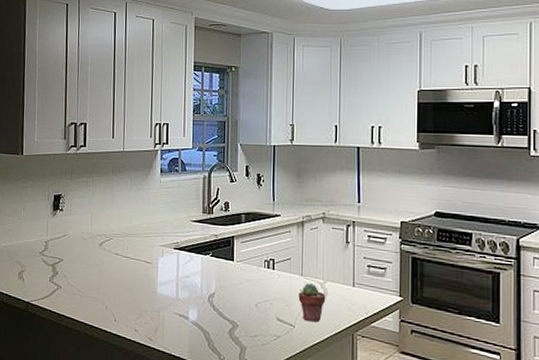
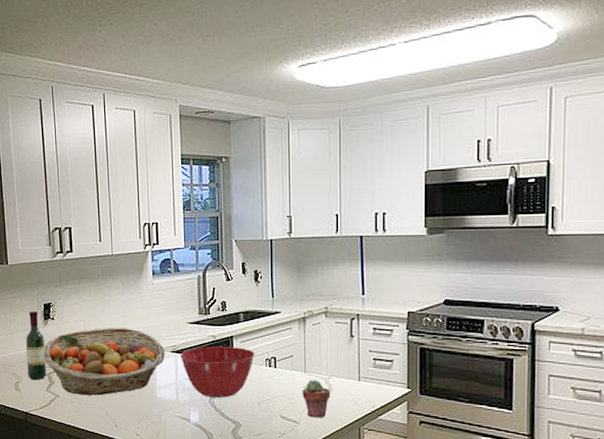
wine bottle: none [32,200,52,270] -> present [25,310,47,381]
fruit basket: none [49,221,169,289] -> present [43,328,166,396]
mixing bowl: none [182,245,254,297] -> present [179,347,255,398]

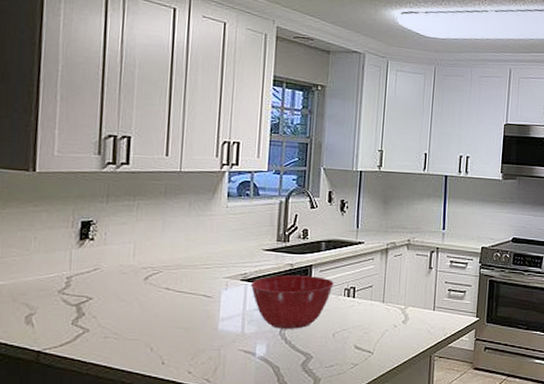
wine bottle: present [25,310,47,381] -> none [47,228,78,312]
fruit basket: present [43,328,166,396] -> none [73,252,234,329]
potted succulent: present [302,380,331,418] -> none [378,310,407,347]

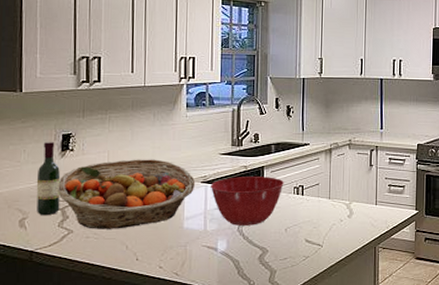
wine bottle: none [47,228,78,312] -> present [36,141,61,216]
fruit basket: none [73,252,234,329] -> present [58,159,196,229]

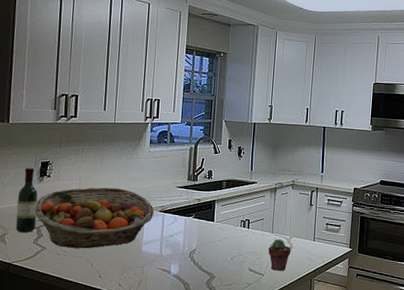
mixing bowl: present [210,177,284,226] -> none [167,208,232,253]
potted succulent: none [326,205,351,240] -> present [268,239,291,271]

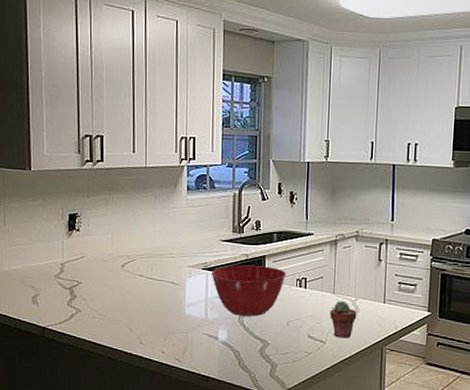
wine bottle: present [16,167,38,233] -> none [46,220,69,294]
fruit basket: present [35,187,155,249] -> none [66,242,197,312]
mixing bowl: none [167,208,232,253] -> present [210,265,286,317]

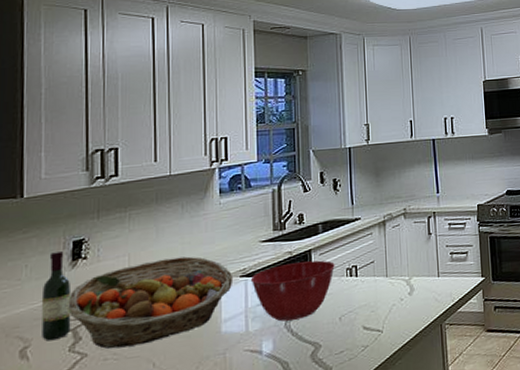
wine bottle: none [46,220,69,294] -> present [41,250,72,341]
fruit basket: none [66,242,197,312] -> present [68,256,234,349]
potted succulent: present [330,301,357,338] -> none [384,283,413,323]

